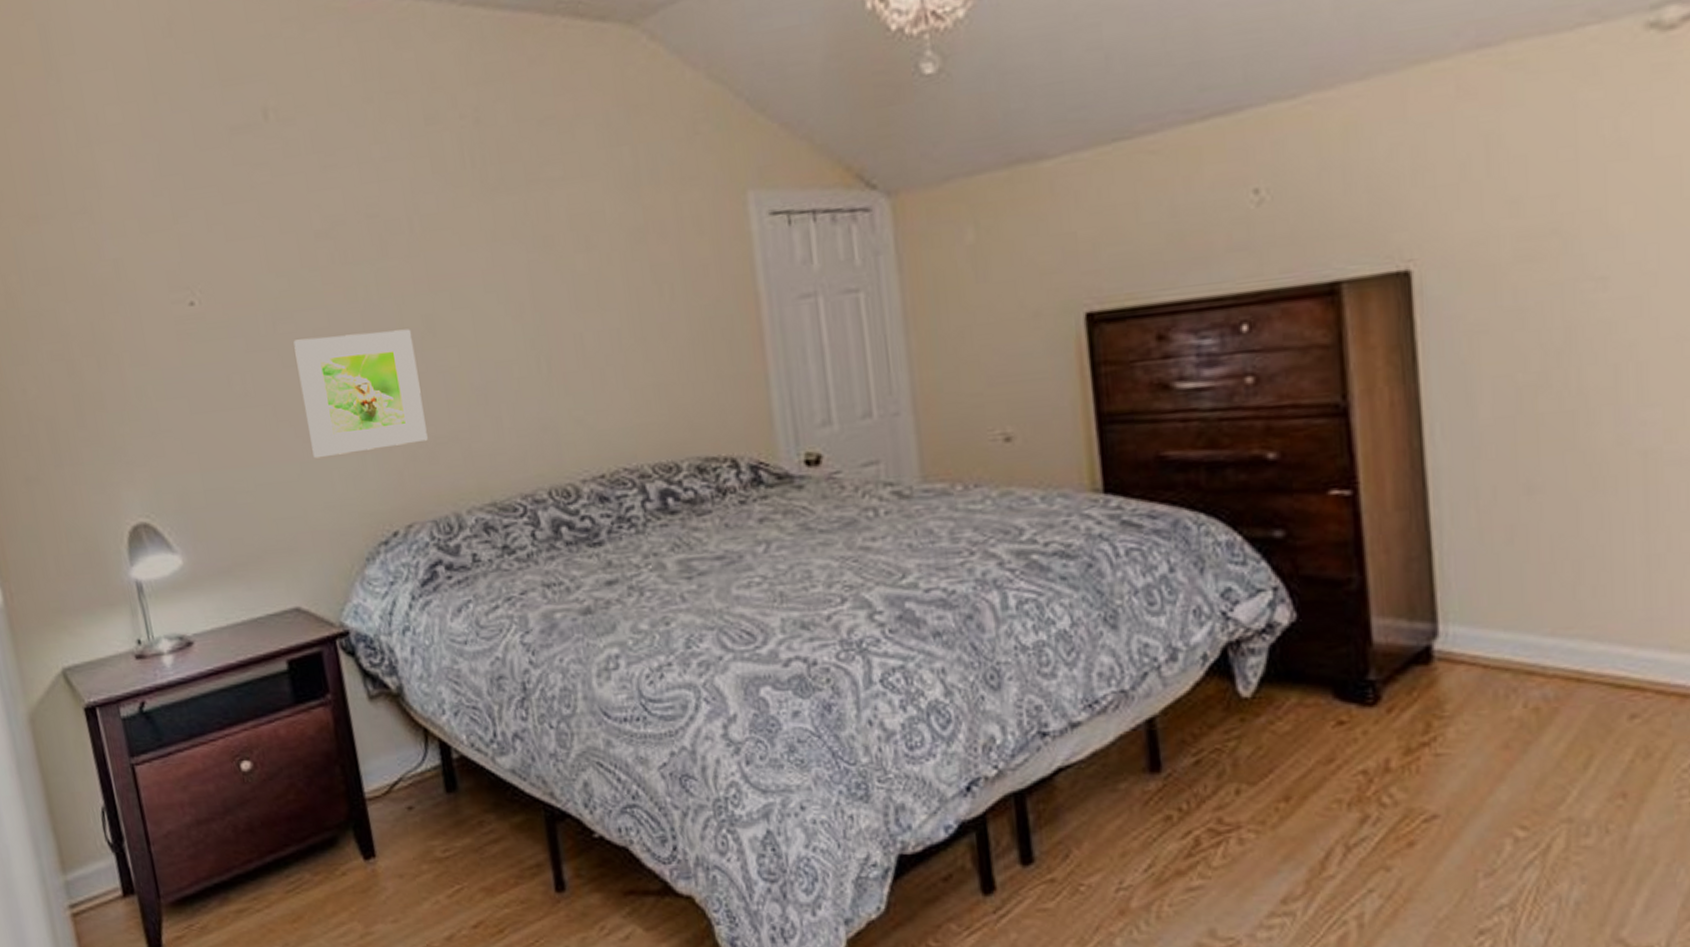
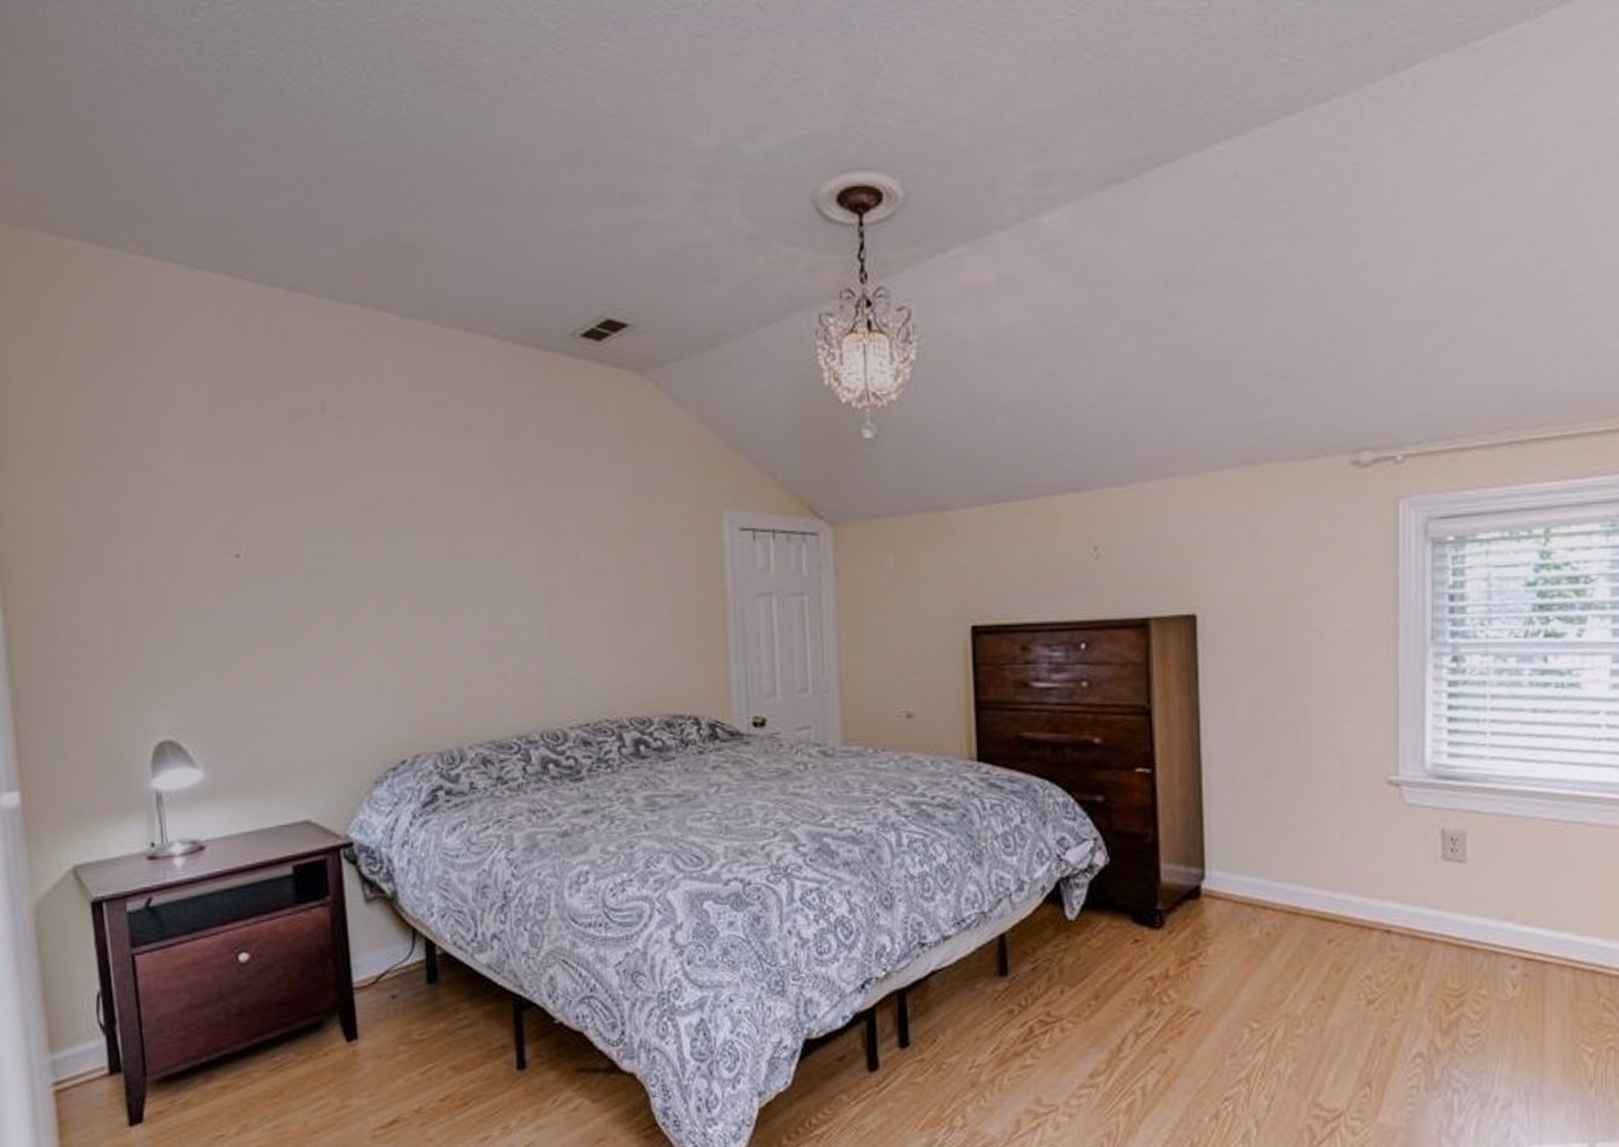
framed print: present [293,329,428,459] -> none [328,593,440,695]

